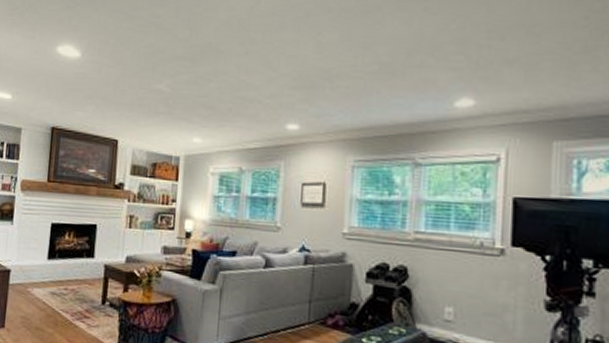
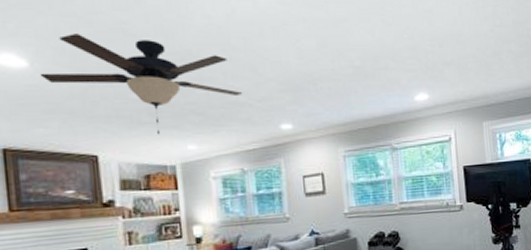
ceiling fan: none [87,28,254,125] -> present [40,34,243,135]

